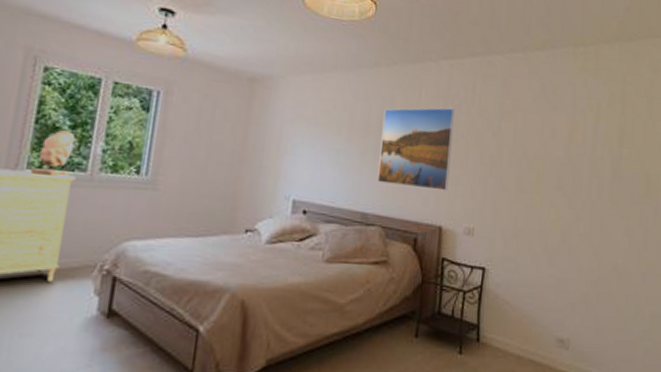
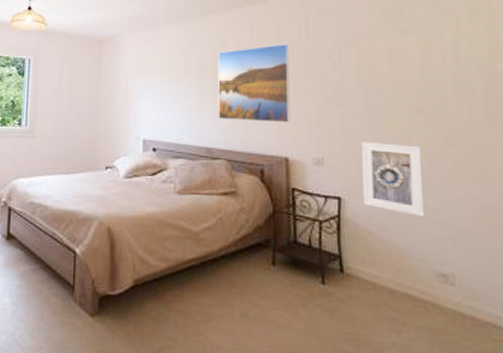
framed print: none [504,214,557,287] -> present [361,142,426,217]

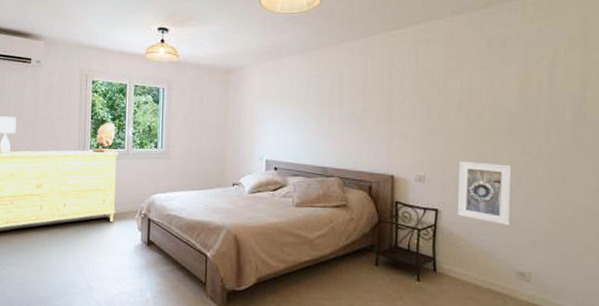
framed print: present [218,43,290,123] -> none [333,72,399,145]

